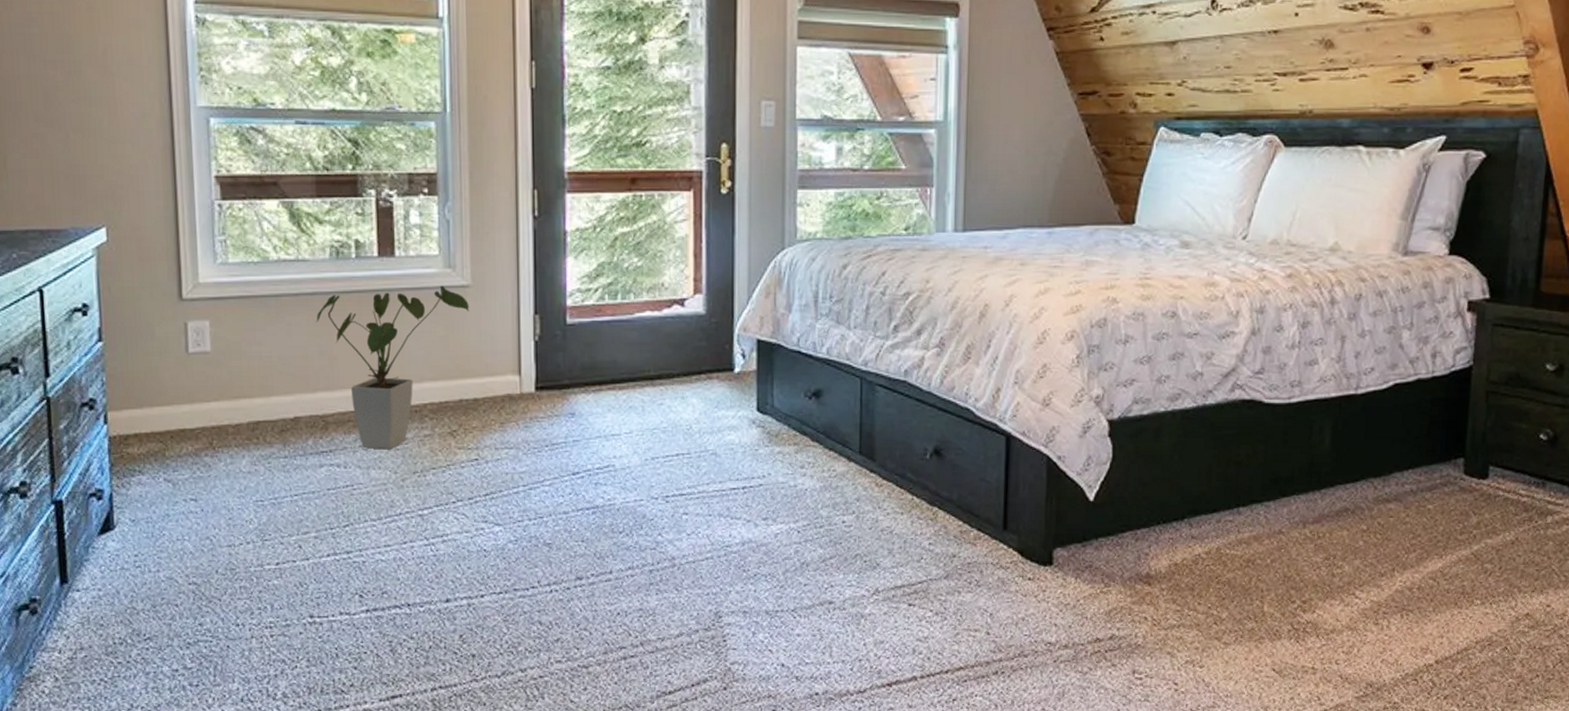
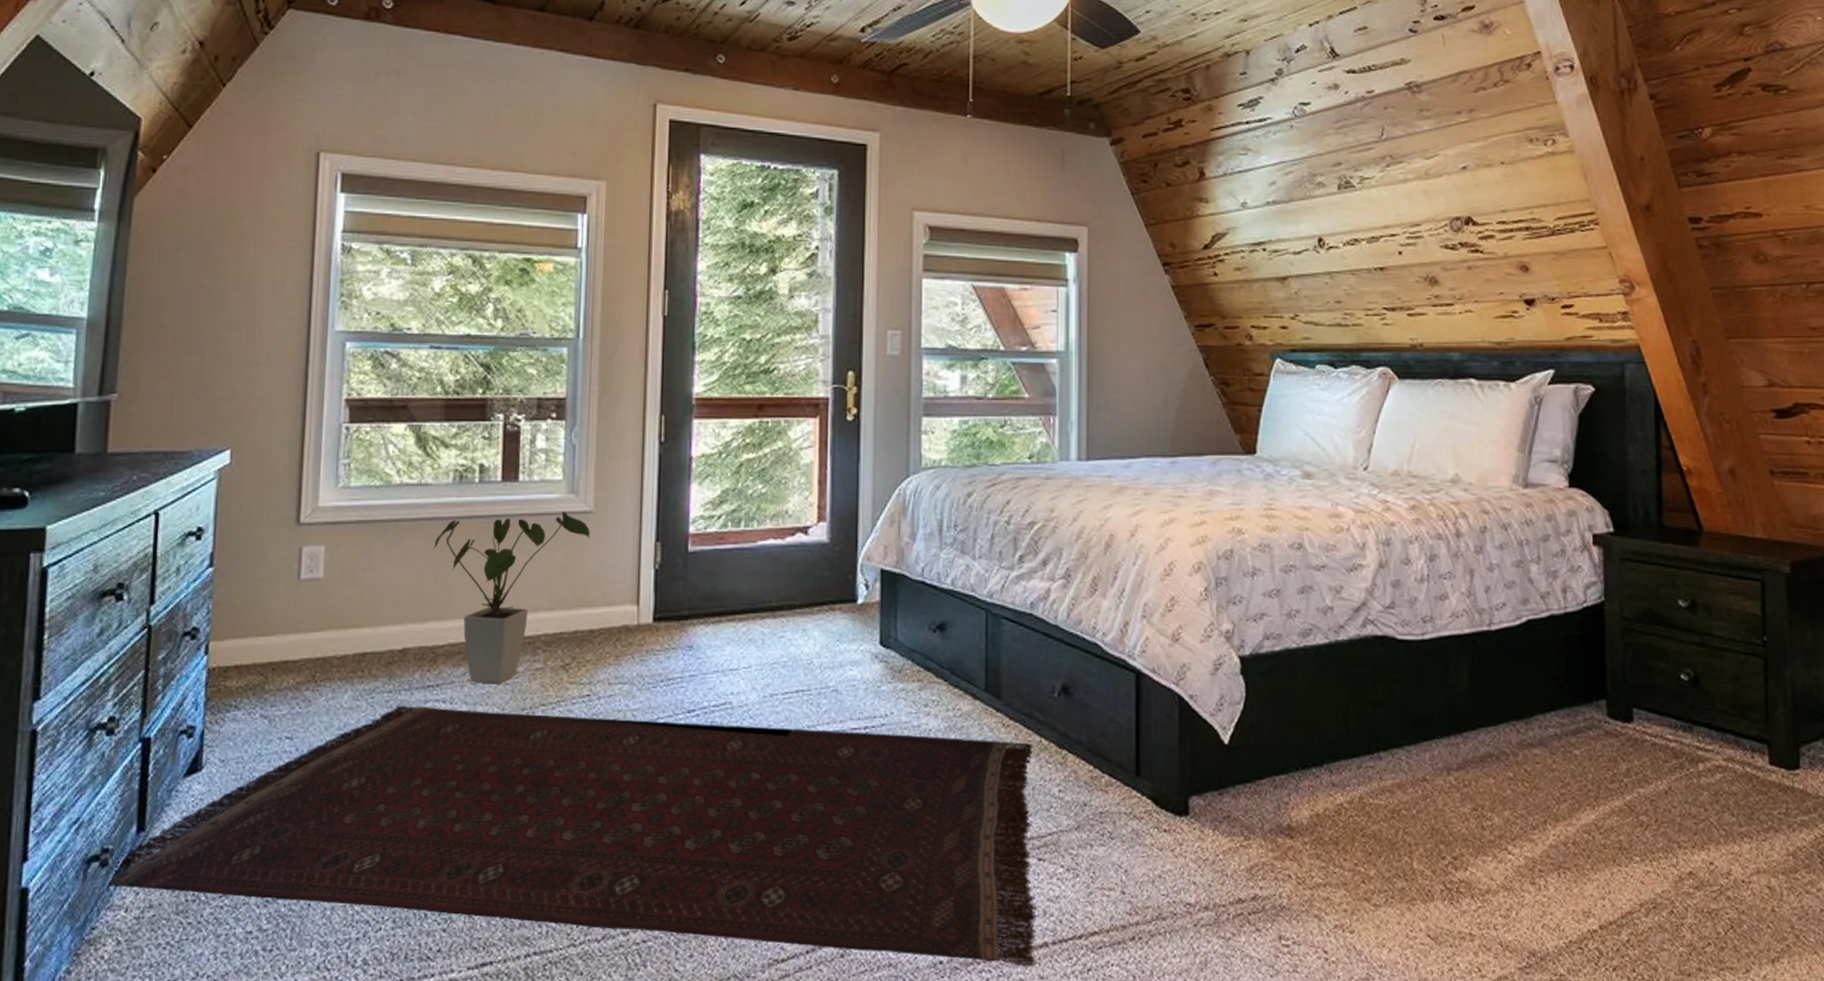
area rug: none [38,470,906,698] -> present [105,706,1037,968]

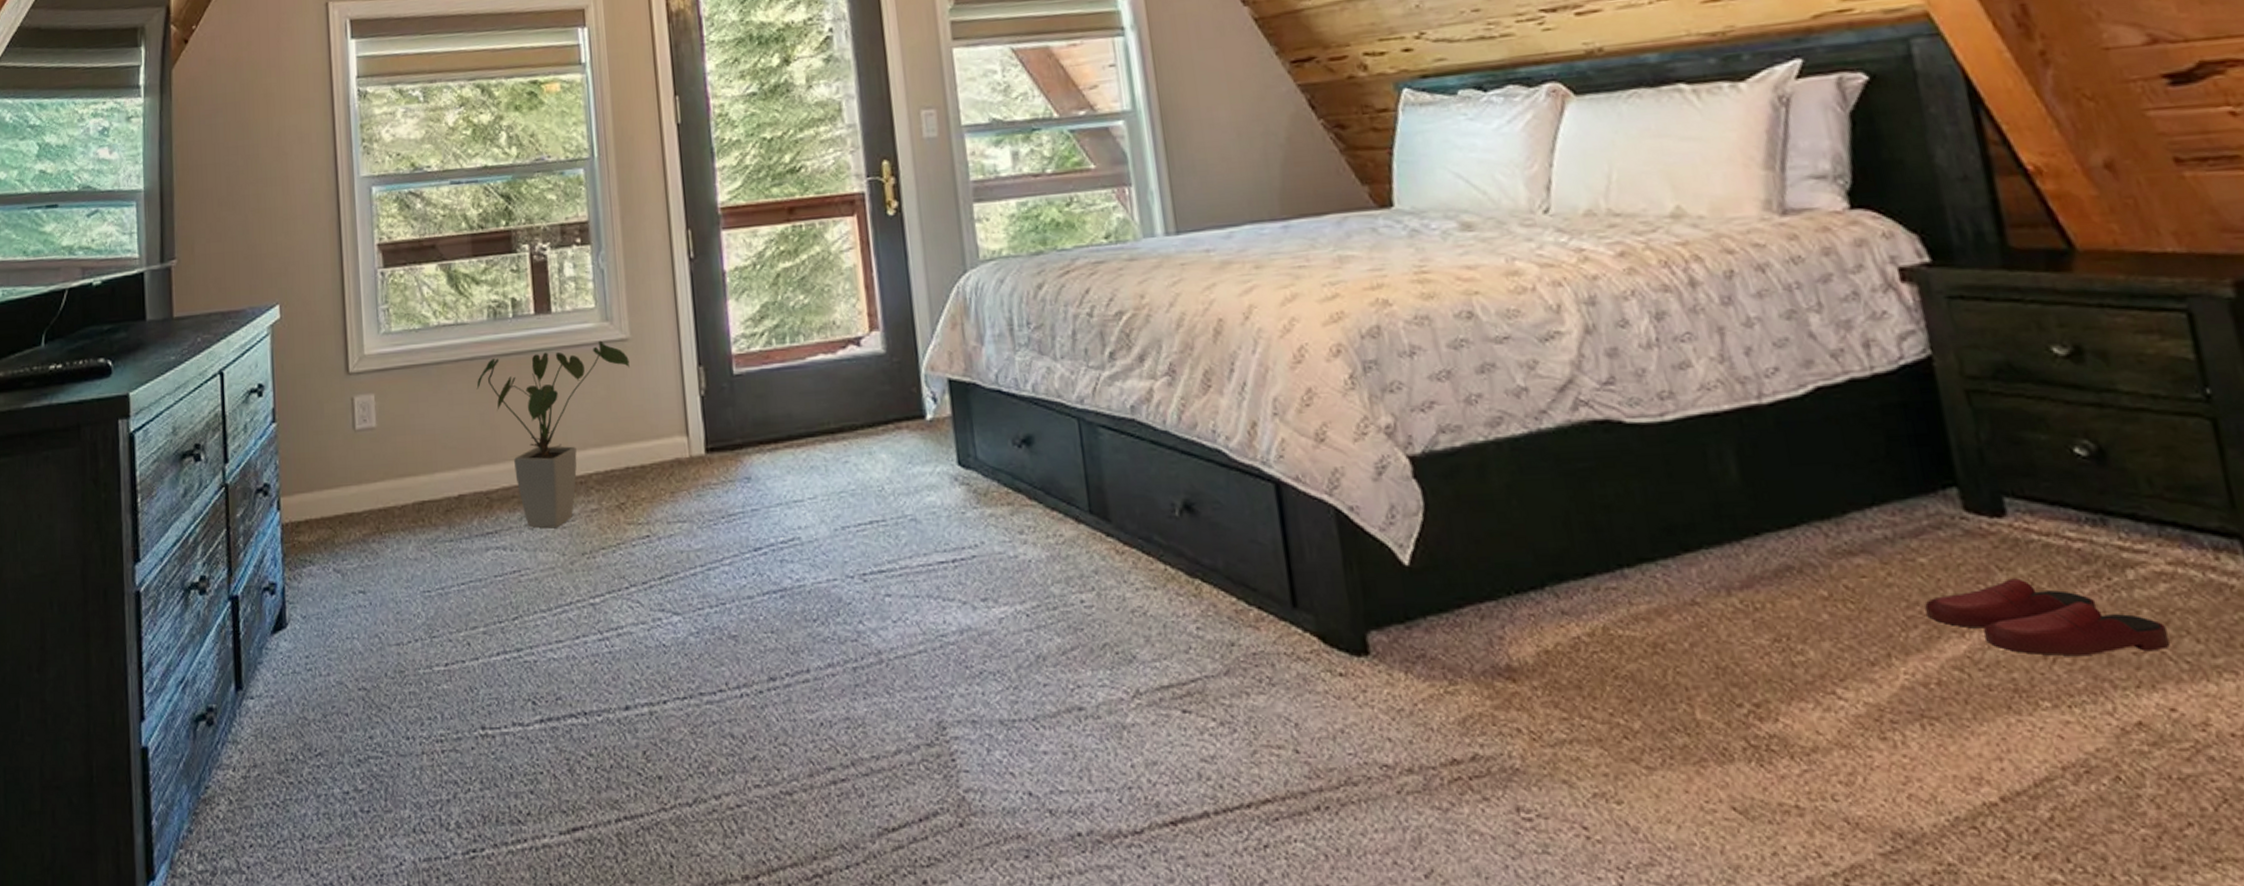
area rug: present [105,706,1037,968] -> none [213,554,1198,843]
slippers: none [1573,767,1716,824] -> present [1924,578,2170,656]

